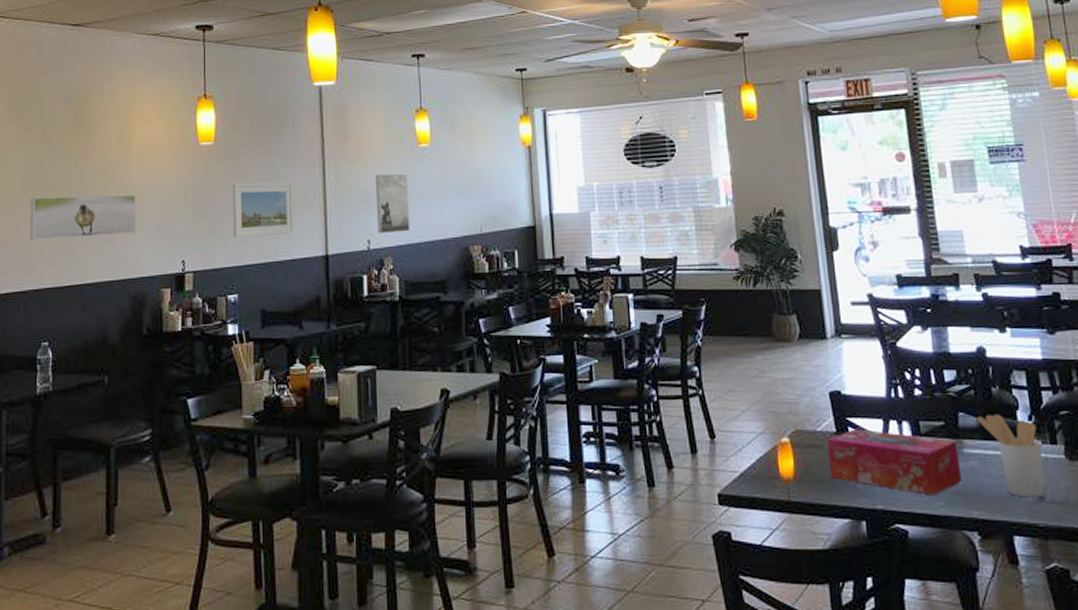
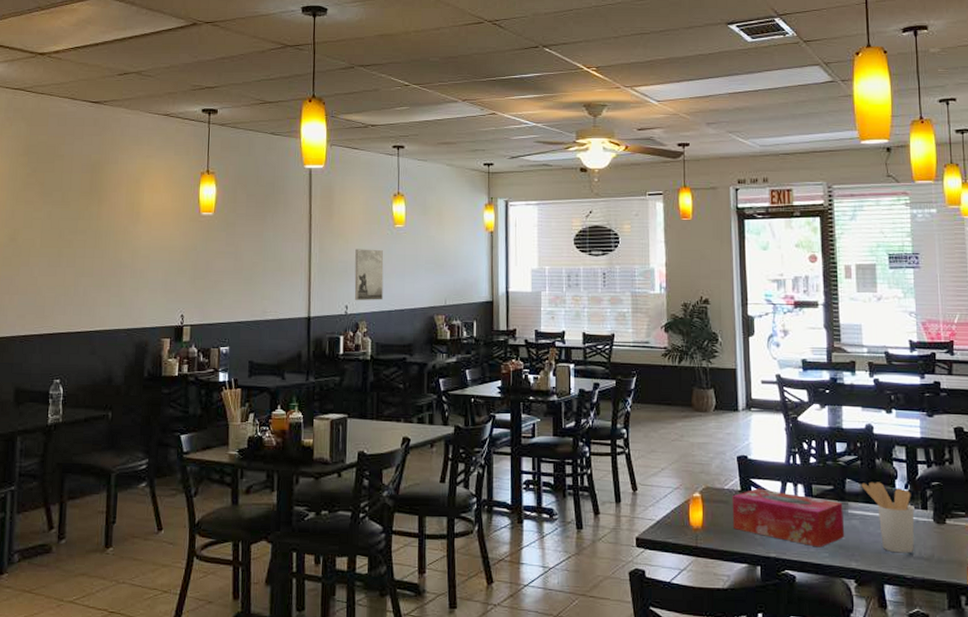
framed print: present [30,194,136,240] -> none [47,253,143,290]
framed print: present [232,181,294,237] -> none [227,250,283,298]

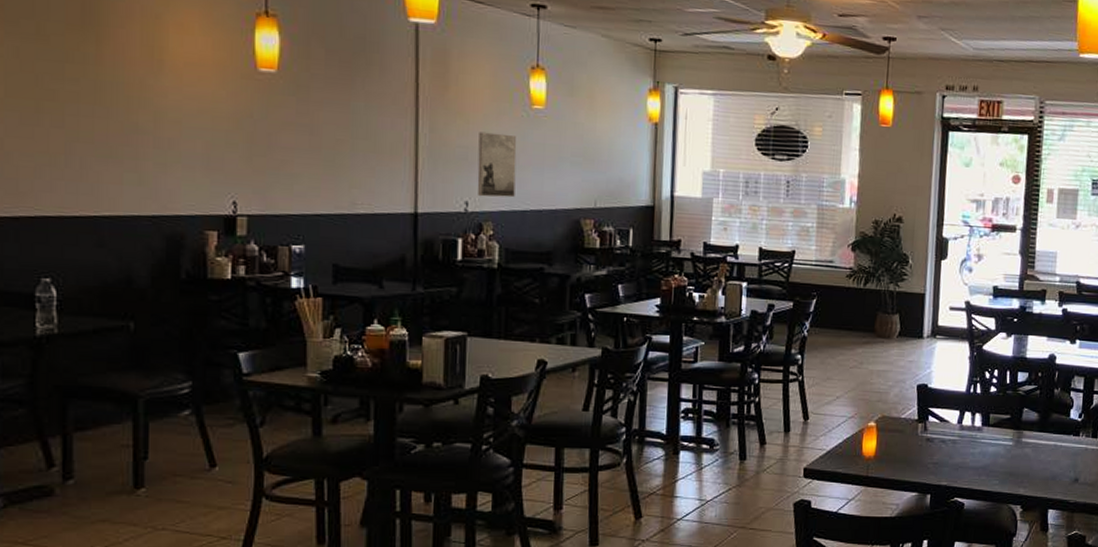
tissue box: present [732,488,845,548] -> none [906,417,1018,475]
utensil holder: present [861,481,915,553] -> none [1037,411,1085,480]

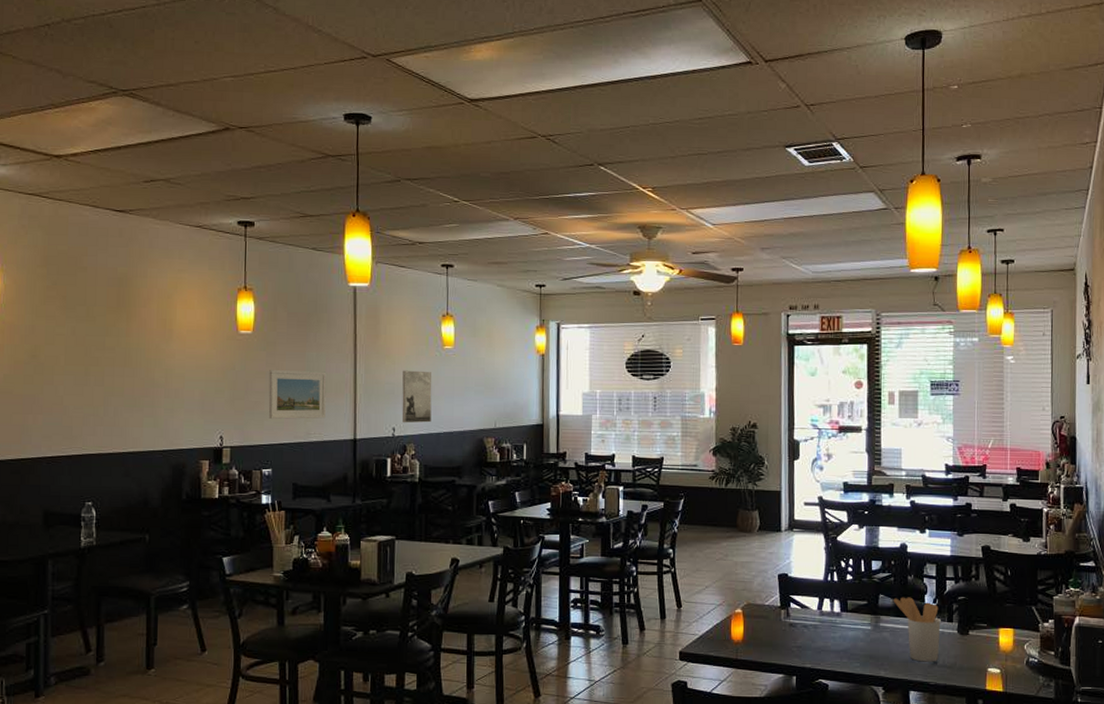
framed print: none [299,121,379,186] -> present [268,370,327,419]
utensil holder: none [1037,411,1085,480] -> present [893,597,941,662]

